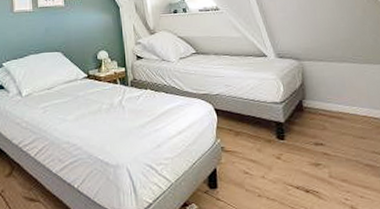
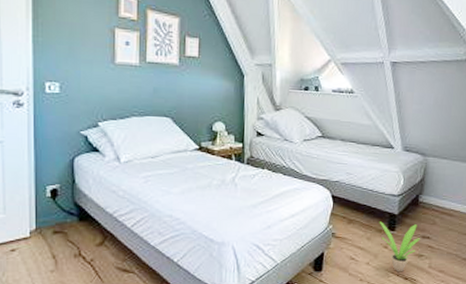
potted plant: none [266,131,313,185] -> present [379,221,420,273]

